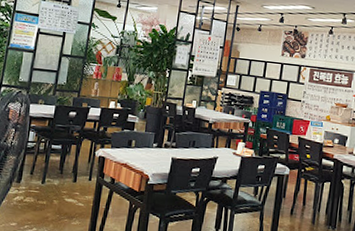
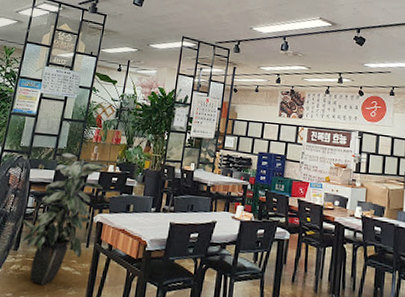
indoor plant: none [23,89,110,217] -> present [21,153,109,286]

